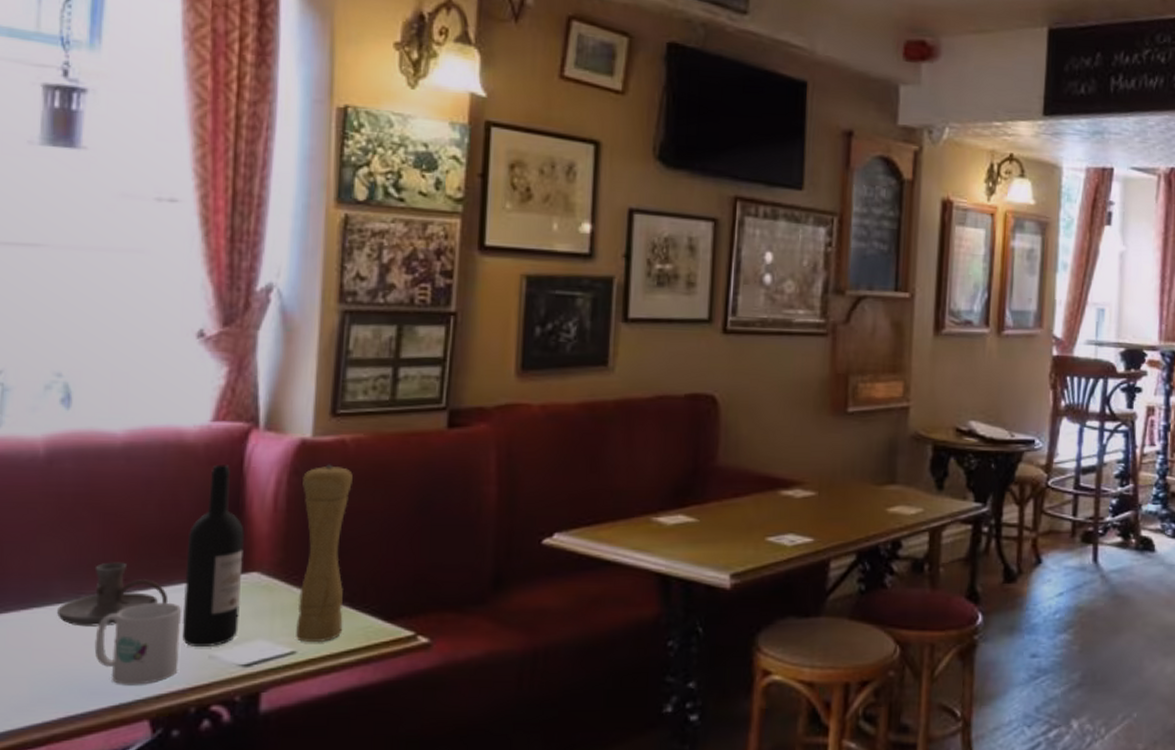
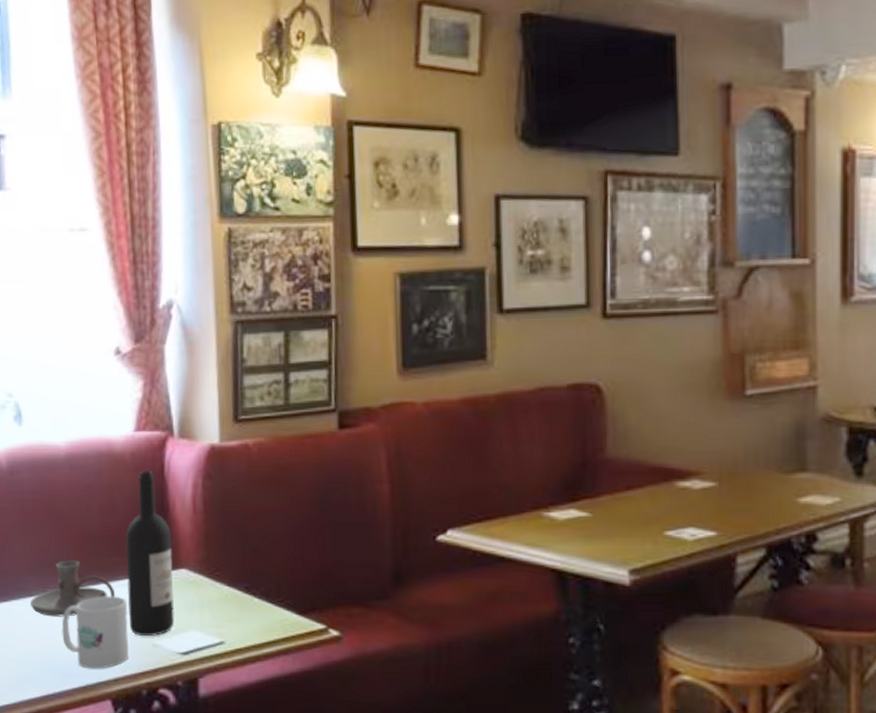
pepper mill: present [296,464,353,643] -> none [215,467,263,634]

